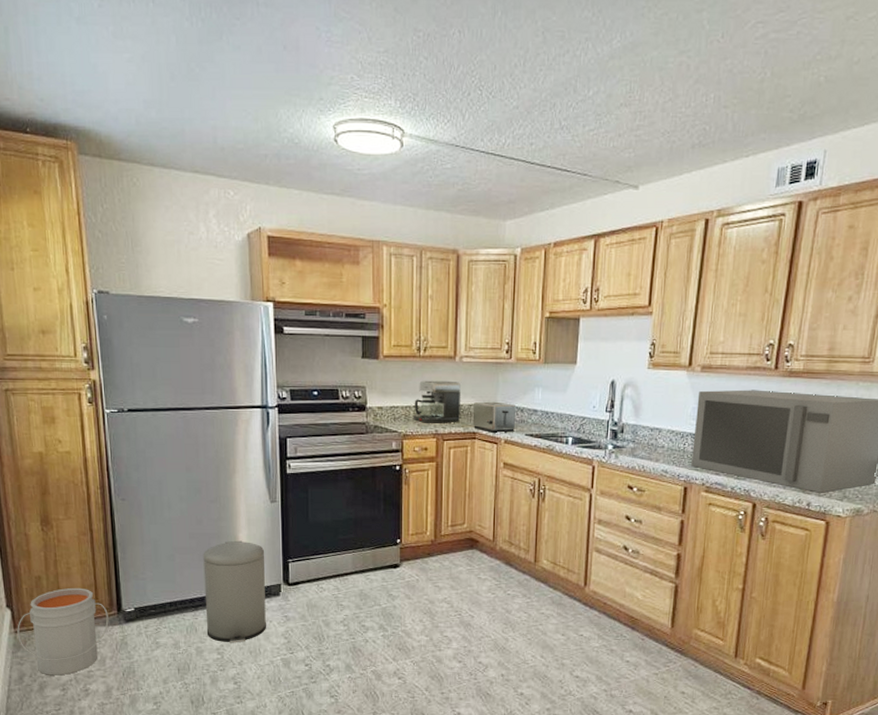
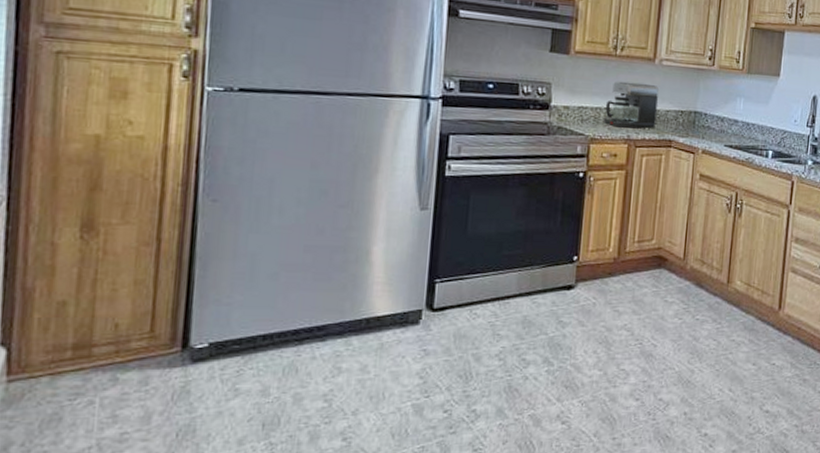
bucket: present [17,587,109,676] -> none [11,316,167,442]
pedal bin: present [203,540,266,643] -> none [311,255,404,387]
toaster: present [473,401,517,433] -> none [670,107,717,143]

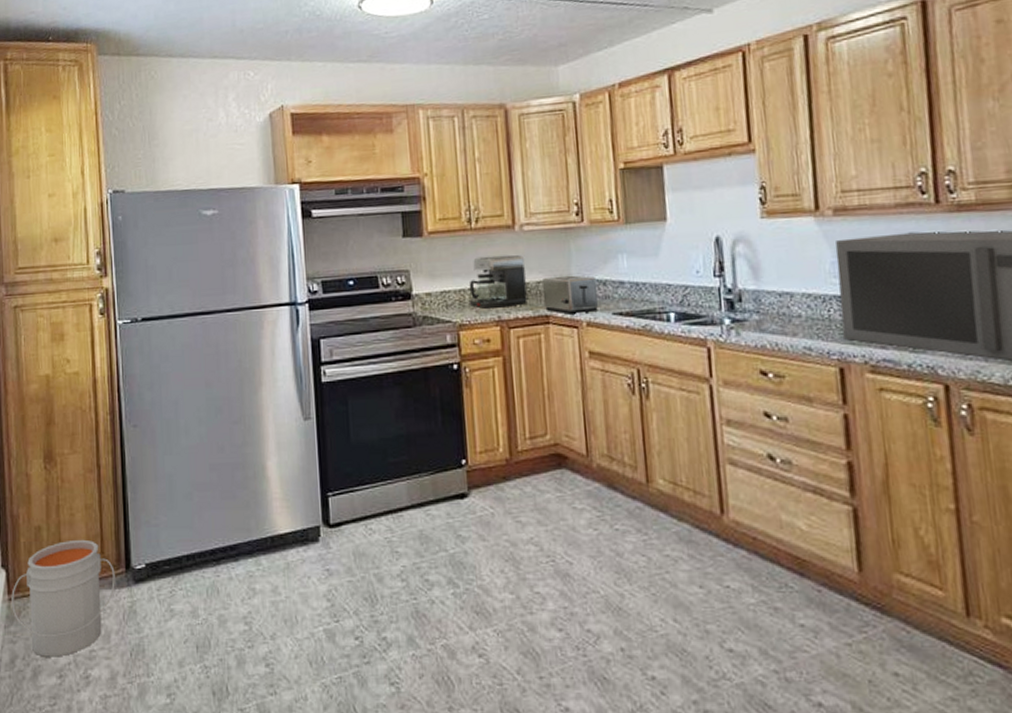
bucket: none [11,316,167,442] -> present [11,539,115,657]
toaster: none [670,107,717,143] -> present [543,275,599,315]

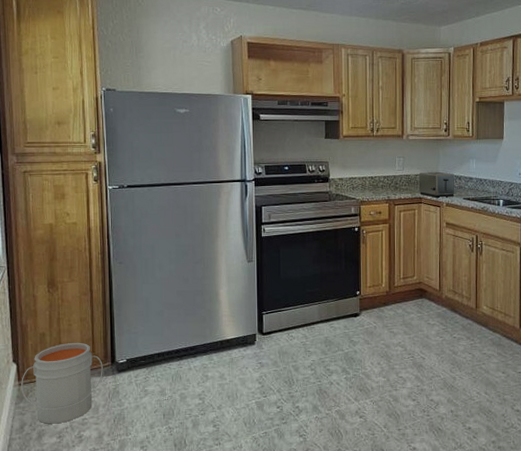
coffee maker: present [468,254,527,309] -> none [368,155,408,191]

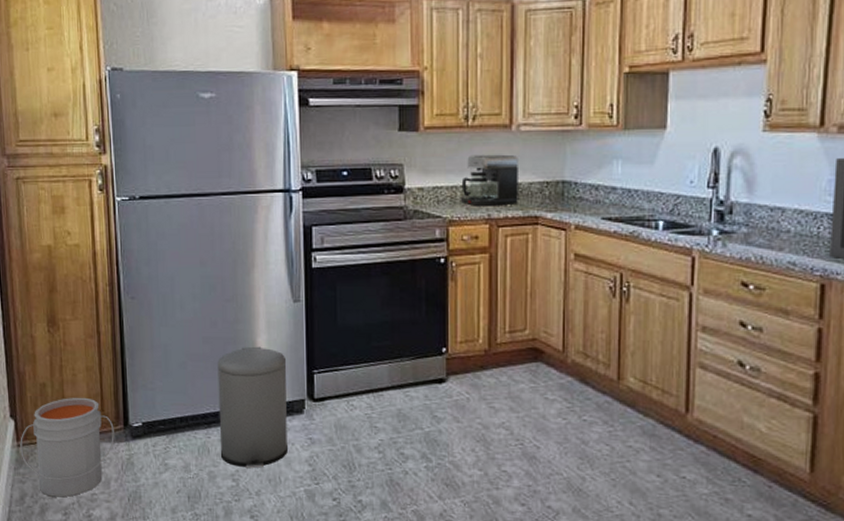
pedal bin: none [188,296,243,389] -> present [217,346,288,469]
coffee maker: none [368,155,408,191] -> present [460,154,518,206]
toaster: present [419,171,455,198] -> none [535,178,589,217]

